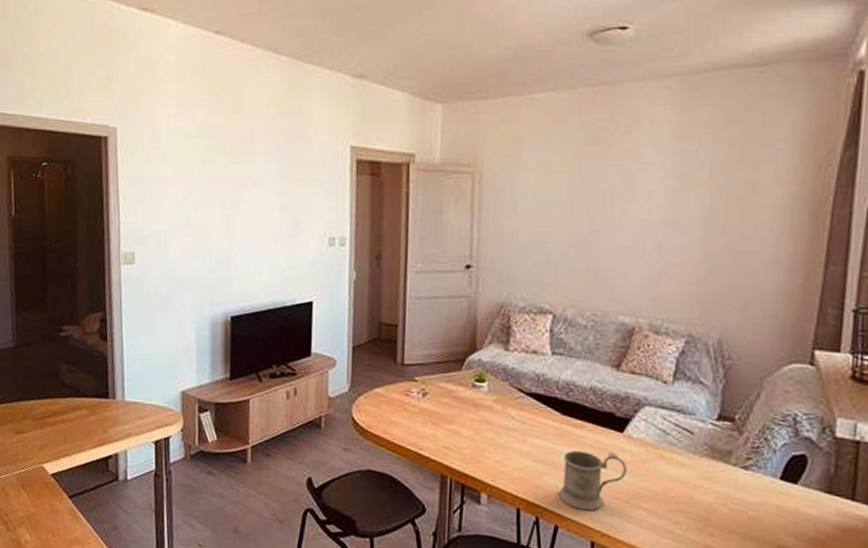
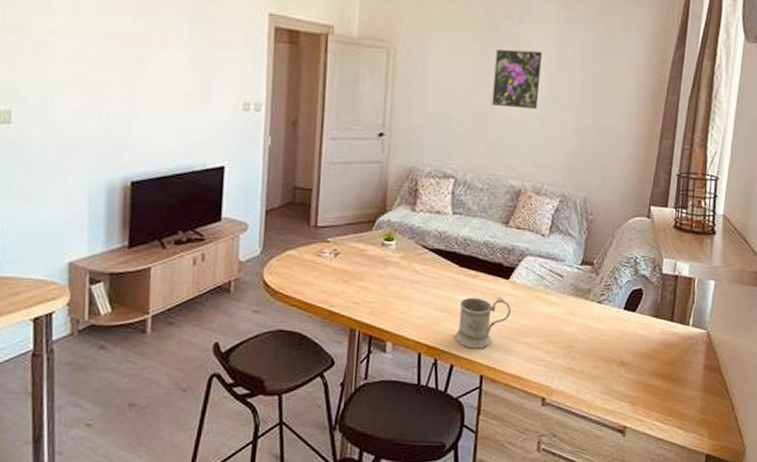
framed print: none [594,164,657,234] -> present [492,49,543,110]

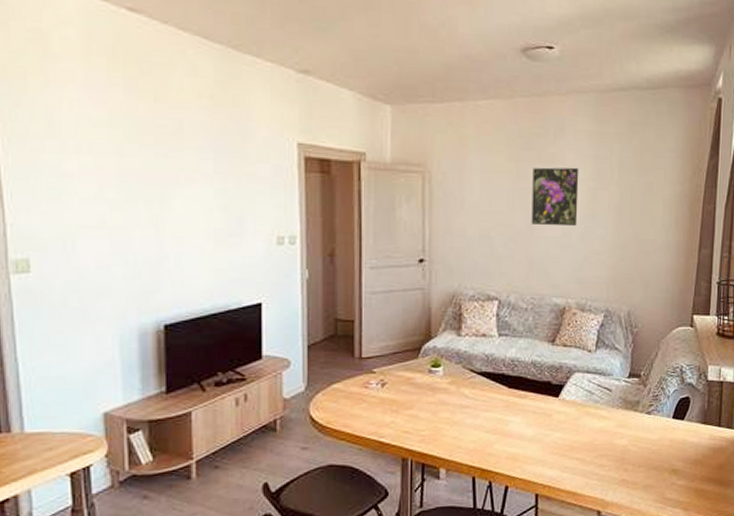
mug: present [455,297,512,349] -> none [508,416,563,469]

